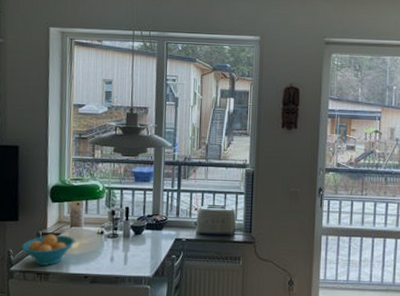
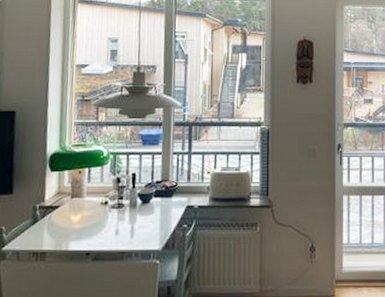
fruit bowl: present [22,234,75,266] -> none [16,207,76,243]

